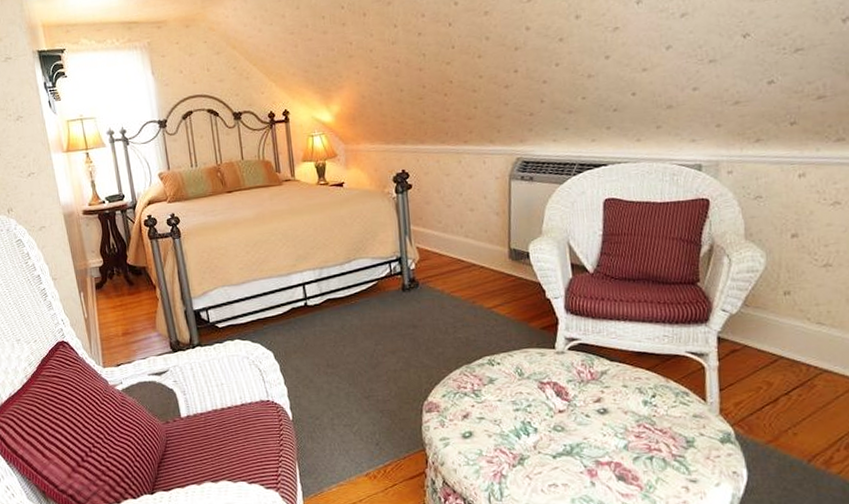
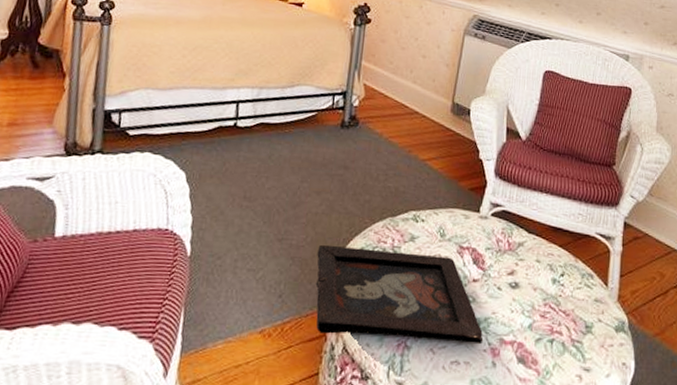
decorative tray: none [402,393,579,471] -> present [315,244,484,344]

